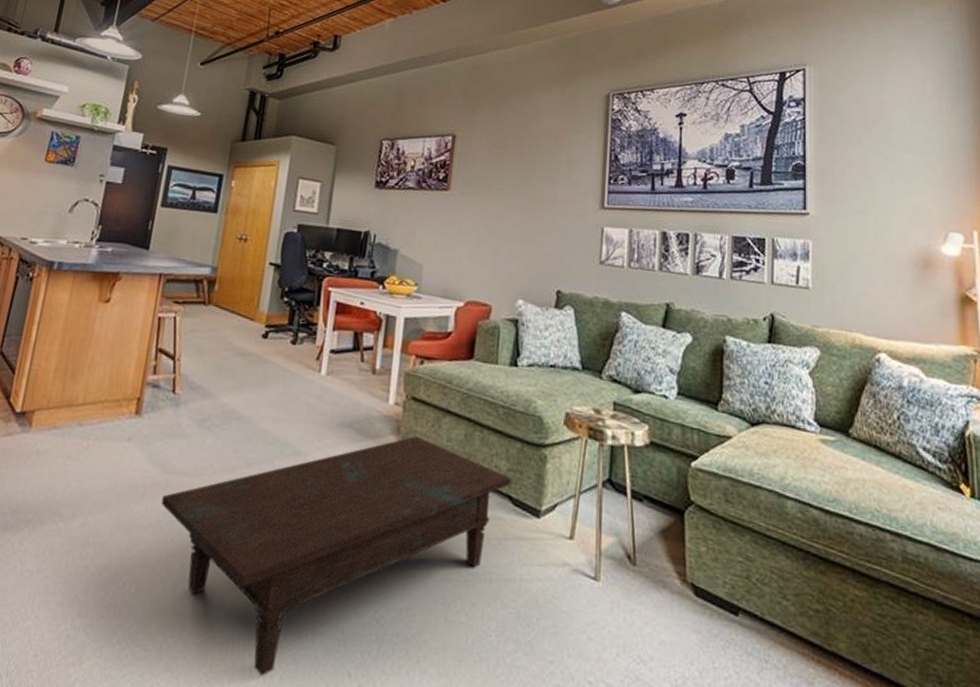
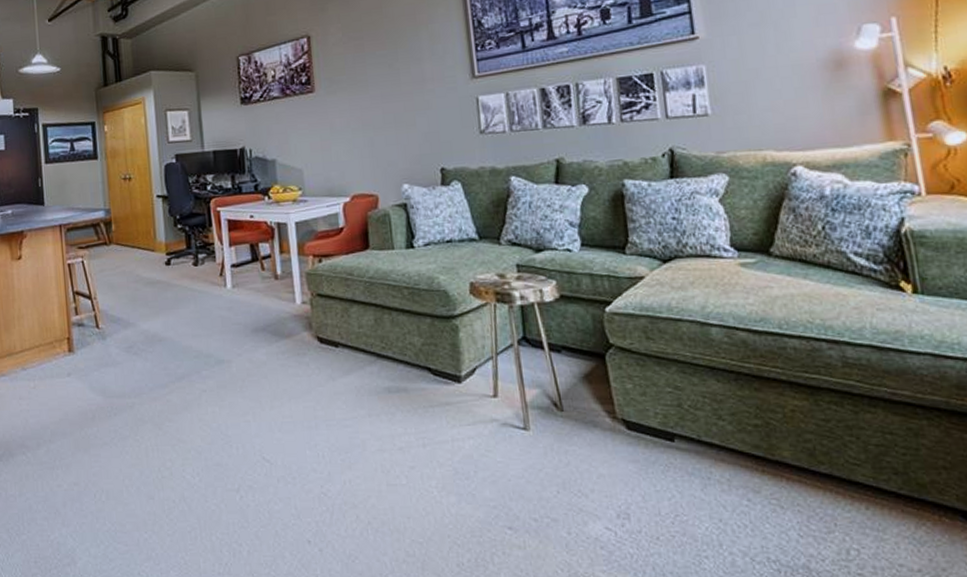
coffee table: present [160,436,512,677] -> none [109,329,428,554]

